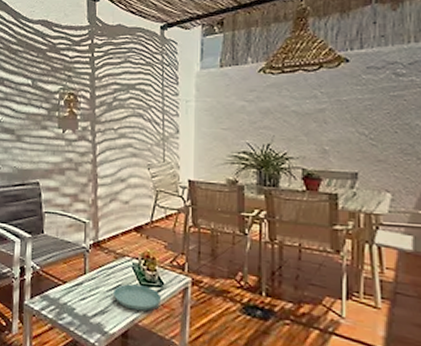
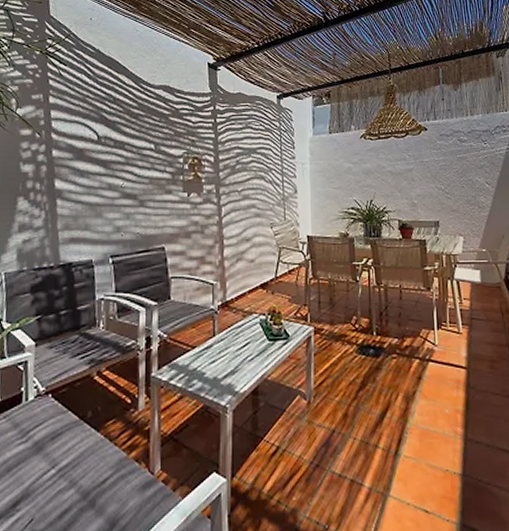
saucer: present [112,284,162,311] -> none [242,340,288,366]

